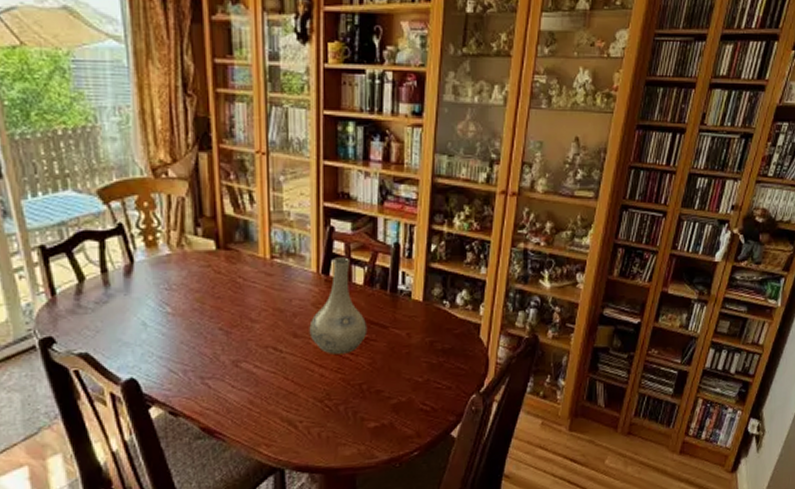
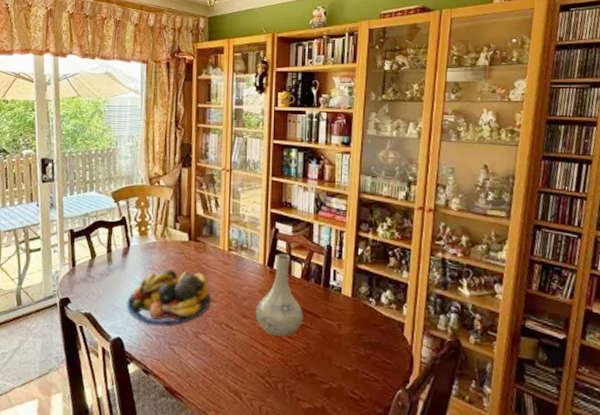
fruit bowl: none [138,287,252,358] -> present [127,269,211,326]

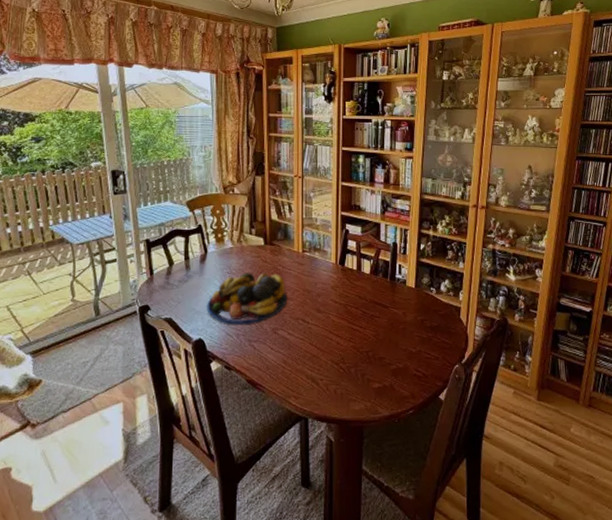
vase: present [255,253,304,337] -> none [329,252,373,327]

